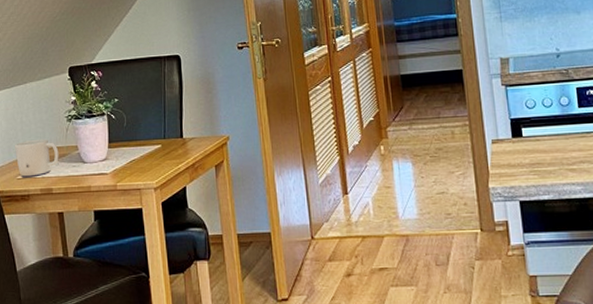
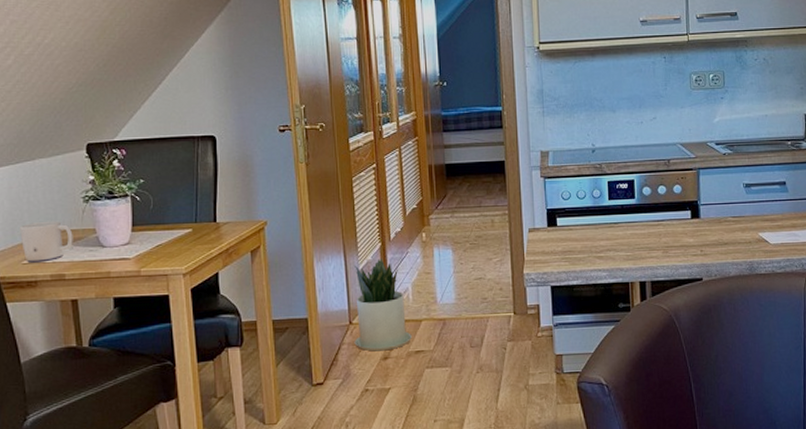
planter: none [314,171,374,268] -> present [354,257,412,352]

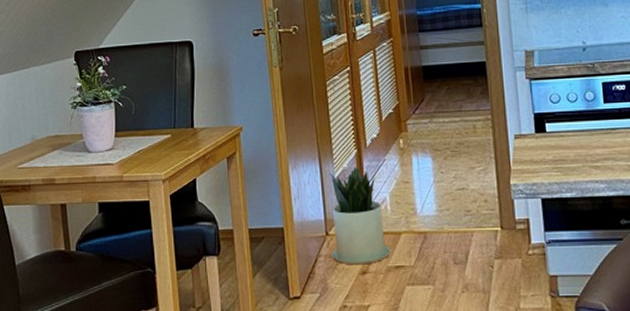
mug: present [20,220,73,263] -> none [16,126,62,167]

